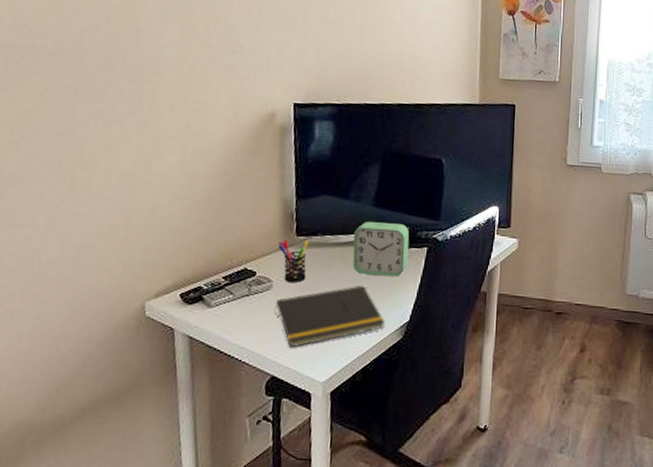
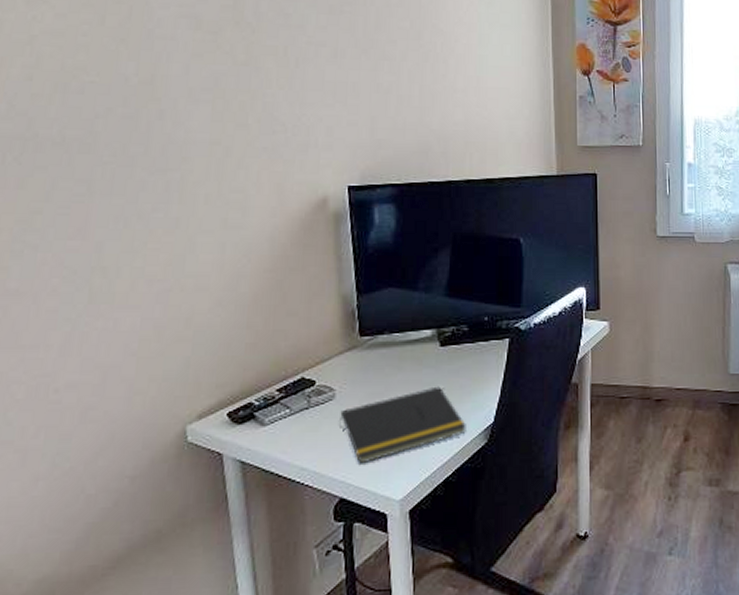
pen holder: present [278,240,310,283] -> none [339,340,375,389]
alarm clock: present [352,222,410,277] -> none [425,314,489,375]

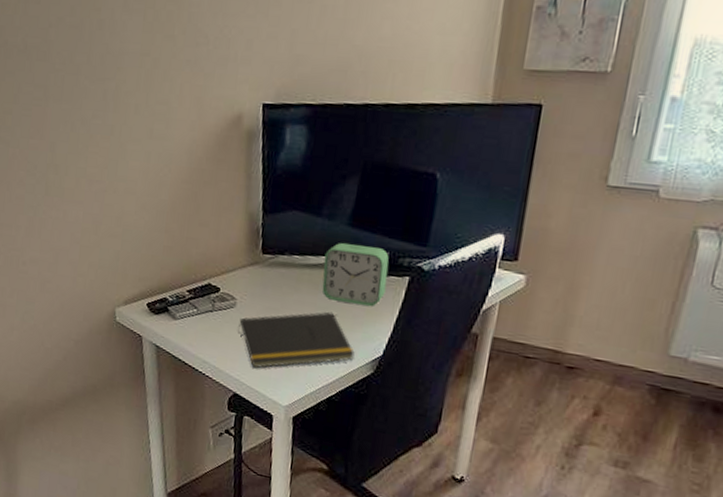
alarm clock: none [425,314,489,375] -> present [321,243,389,307]

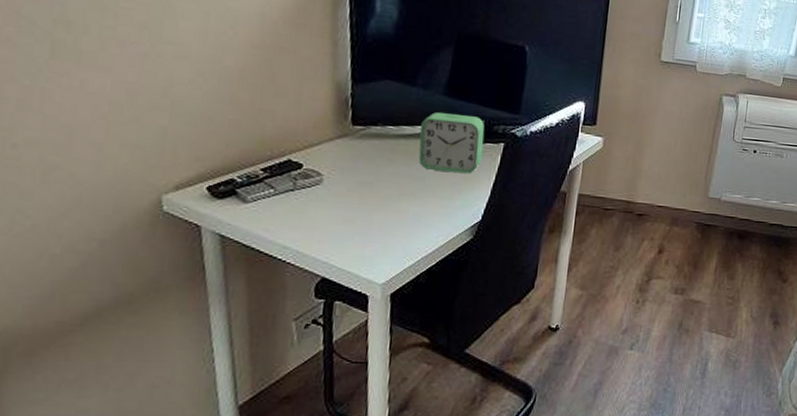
notepad: present [238,311,355,369] -> none [325,181,454,248]

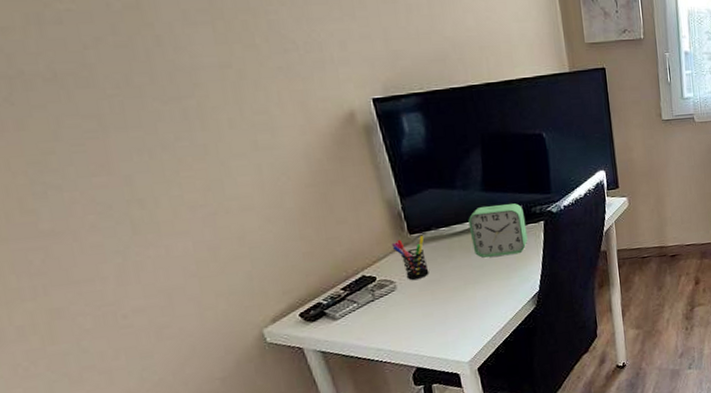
pen holder: none [329,129,368,177] -> present [391,236,429,280]

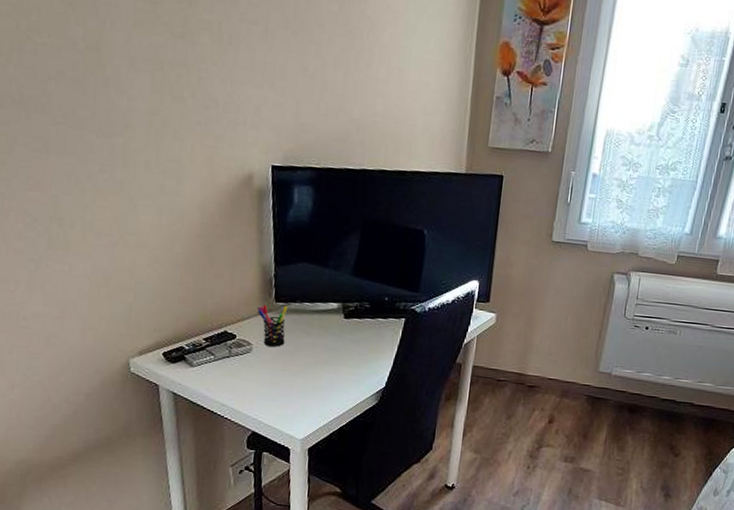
alarm clock: present [468,203,528,258] -> none [330,291,388,346]

